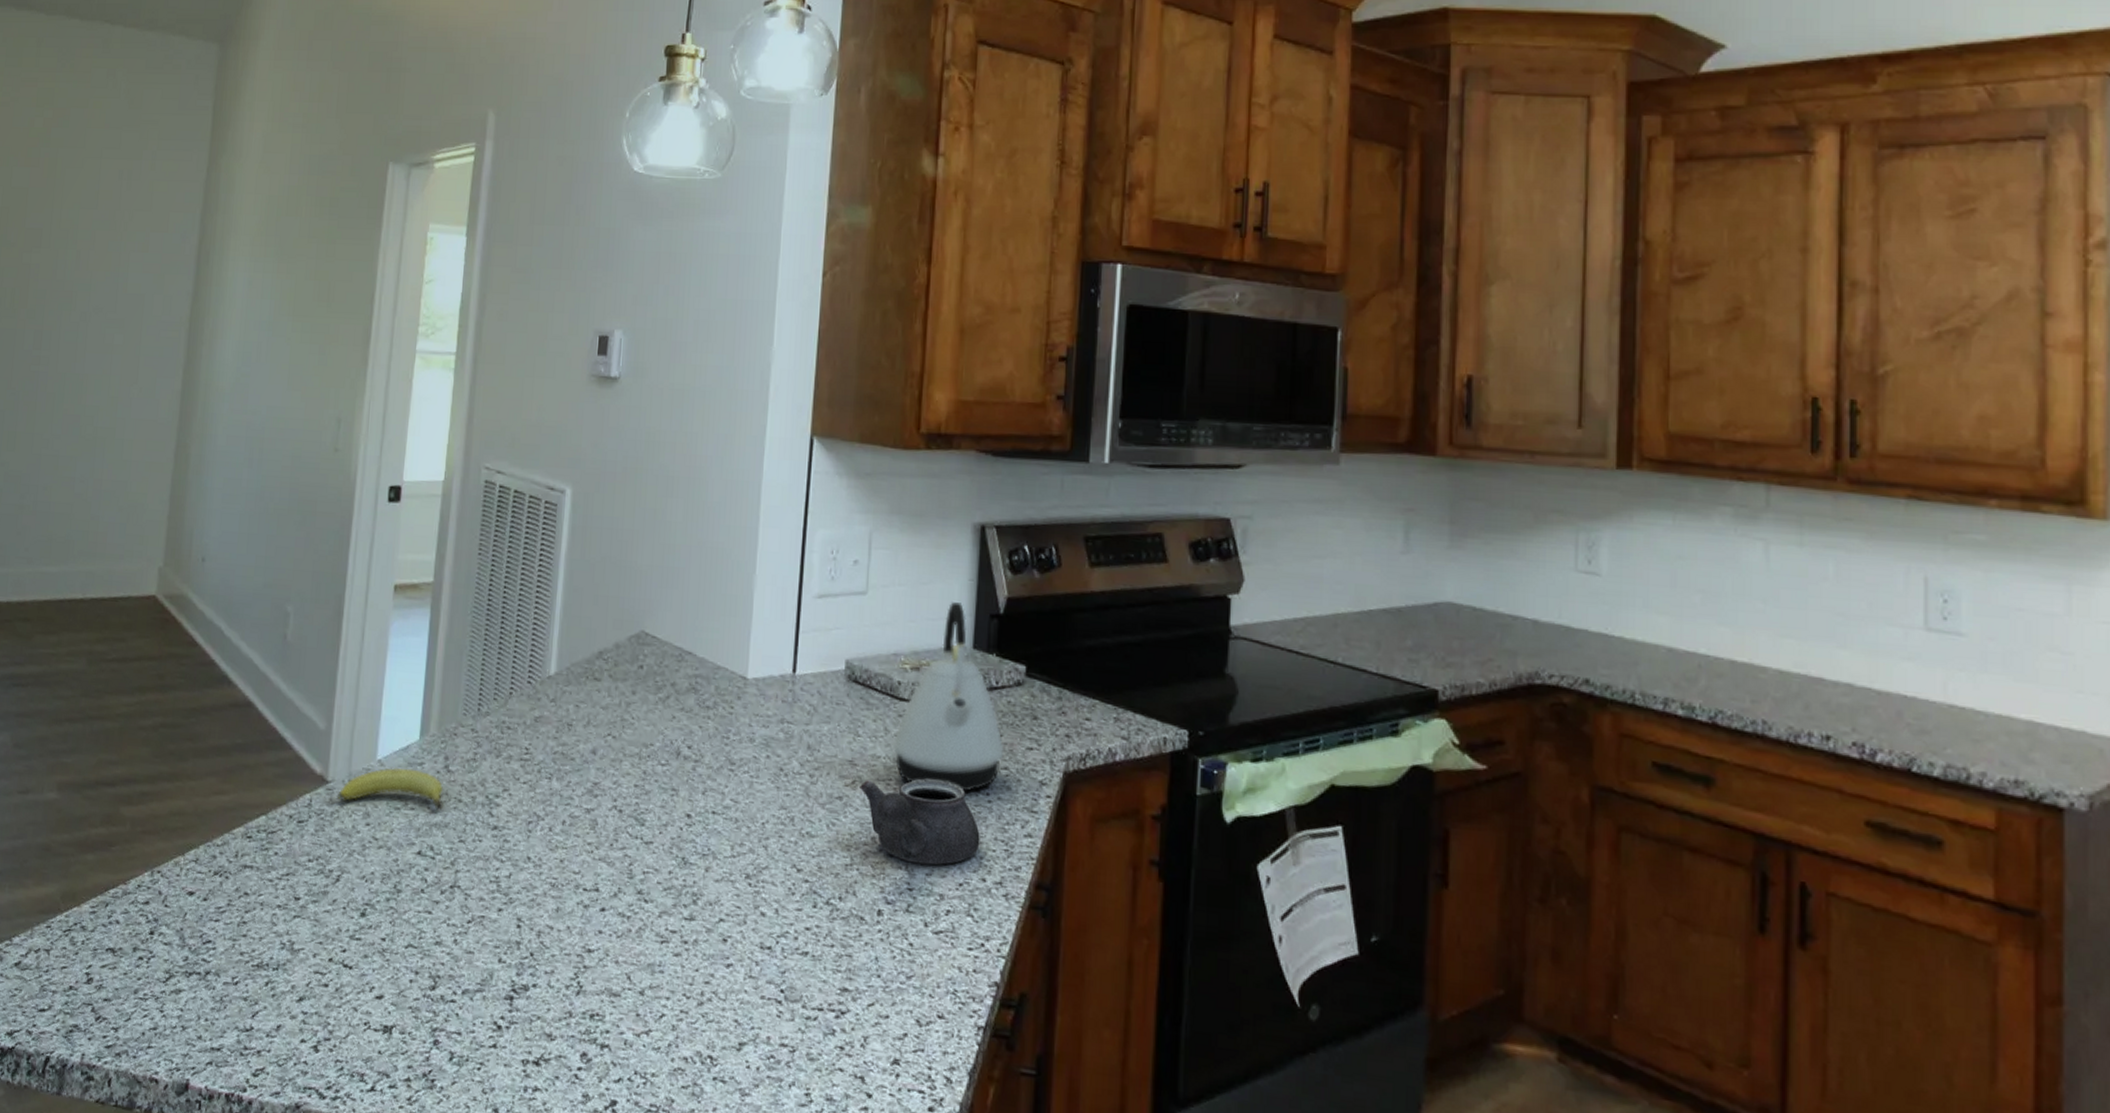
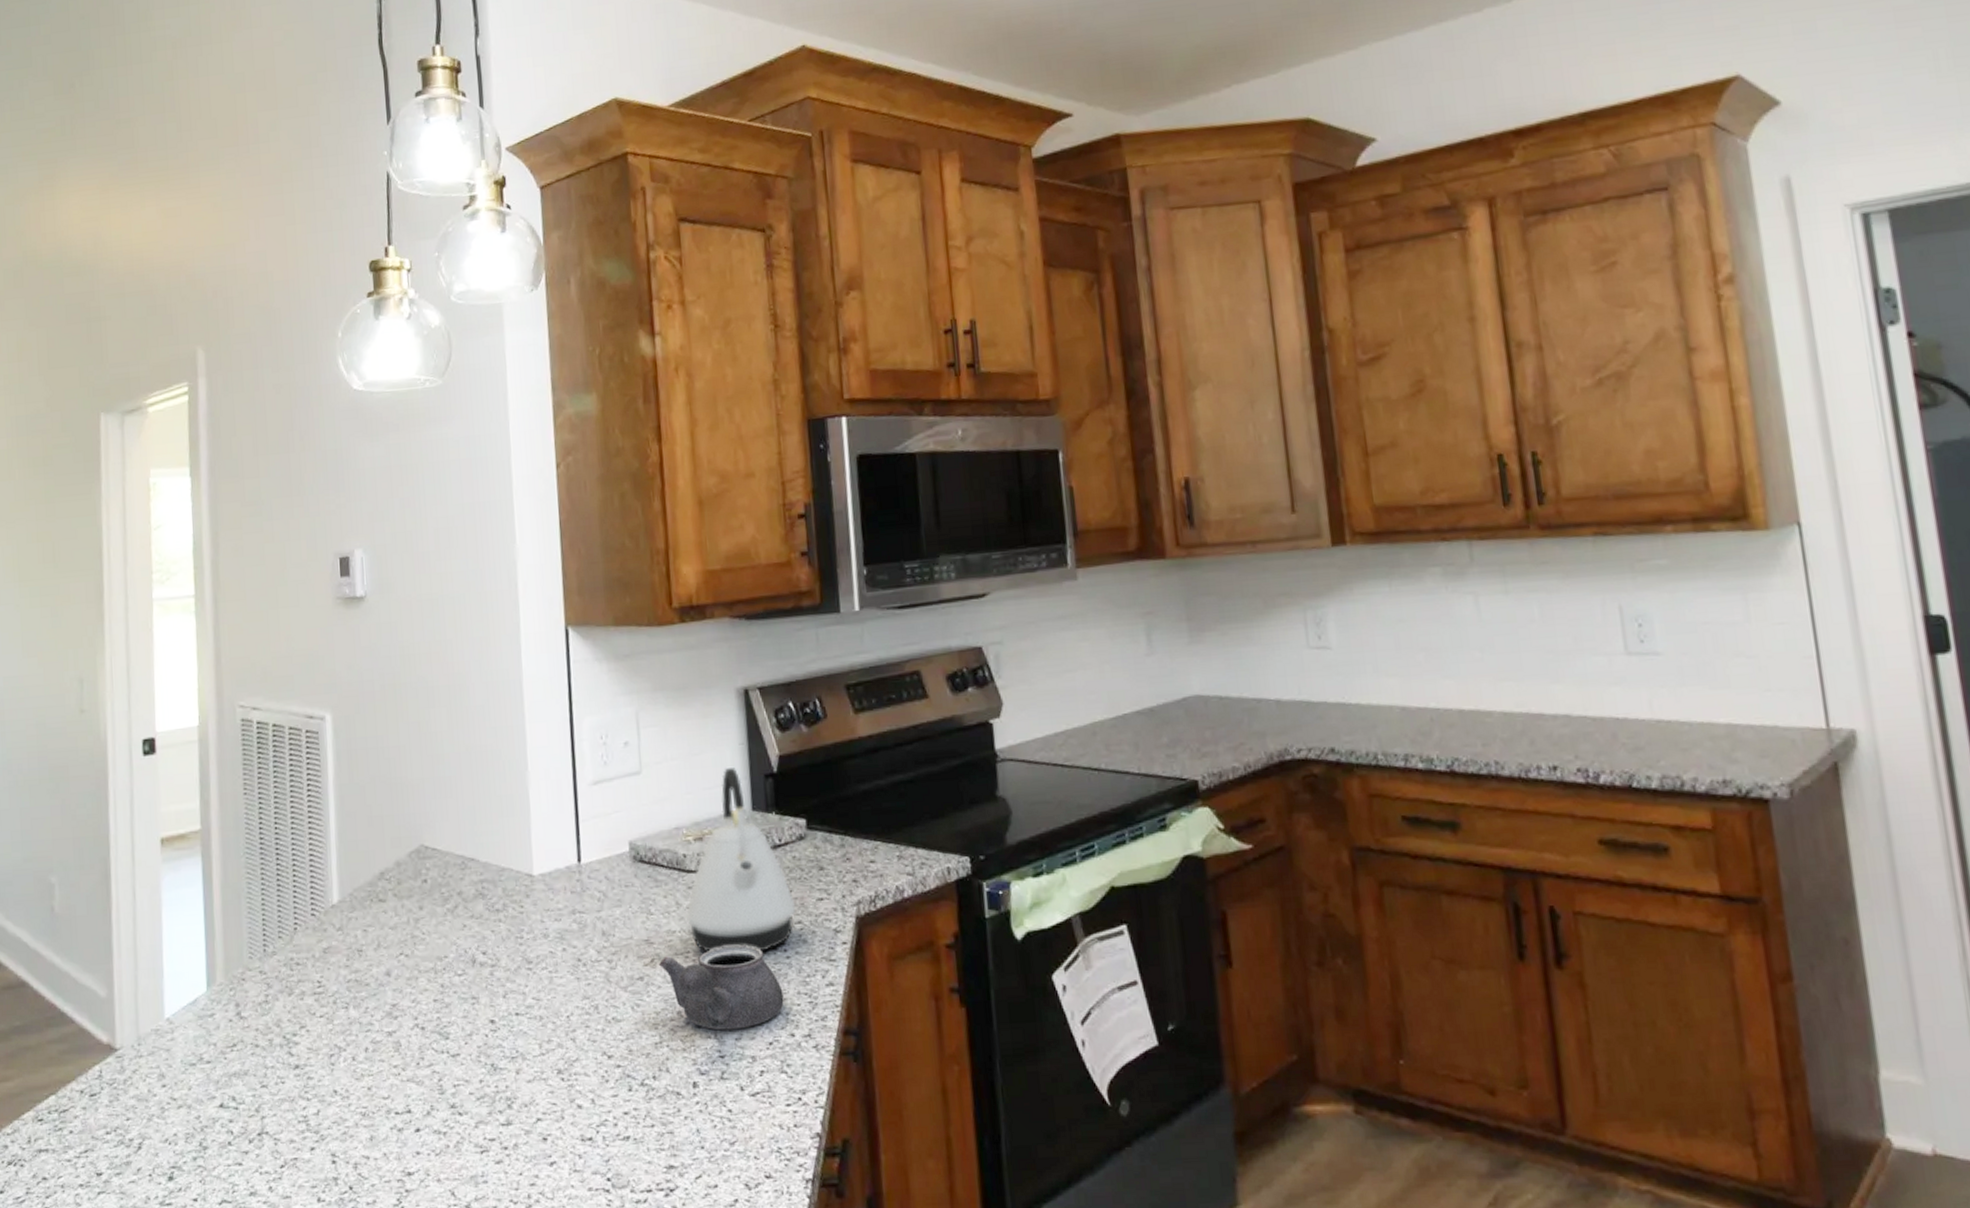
fruit: present [337,767,443,811] -> none [127,1021,240,1066]

